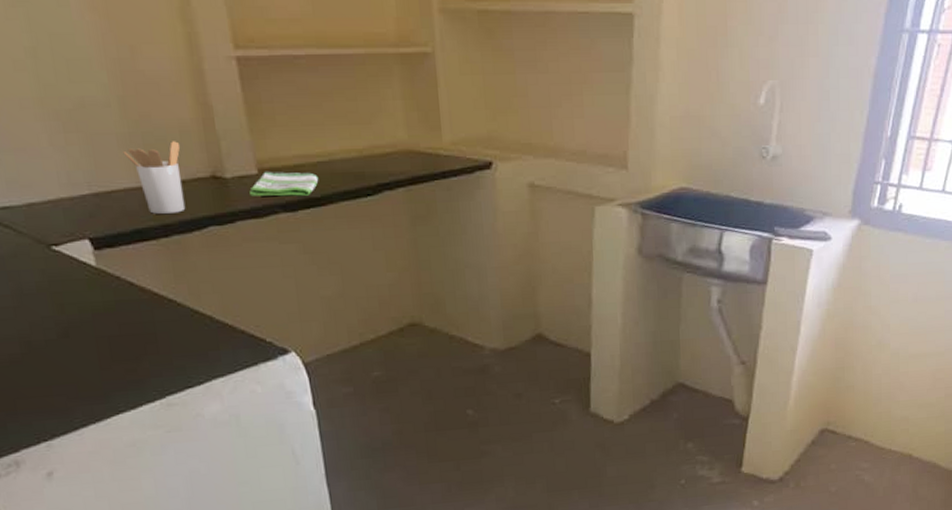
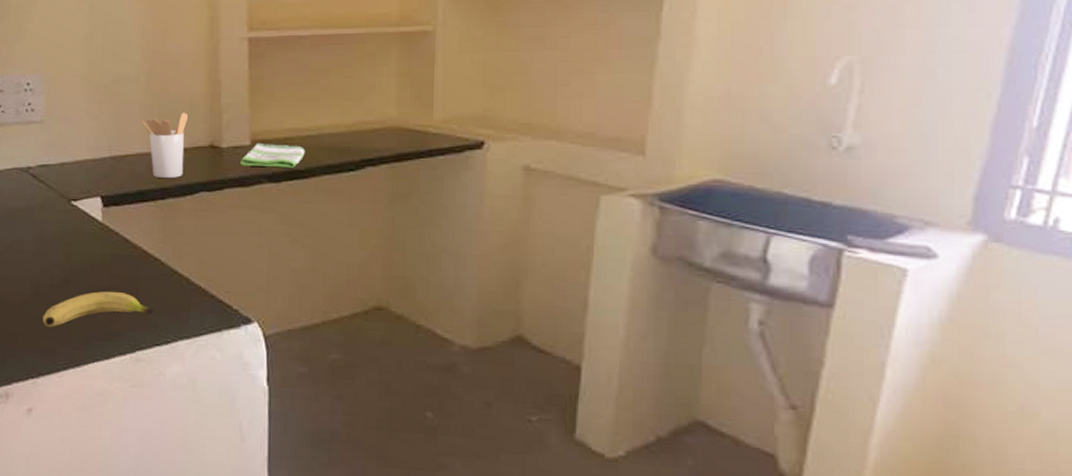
fruit: none [43,338,180,386] -> present [43,291,155,327]

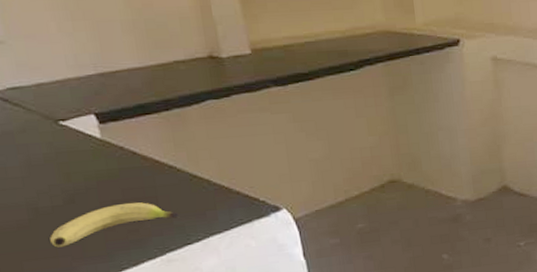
utensil holder: present [141,113,189,178] -> none [127,26,185,91]
dish towel: present [241,142,305,168] -> none [244,51,306,73]

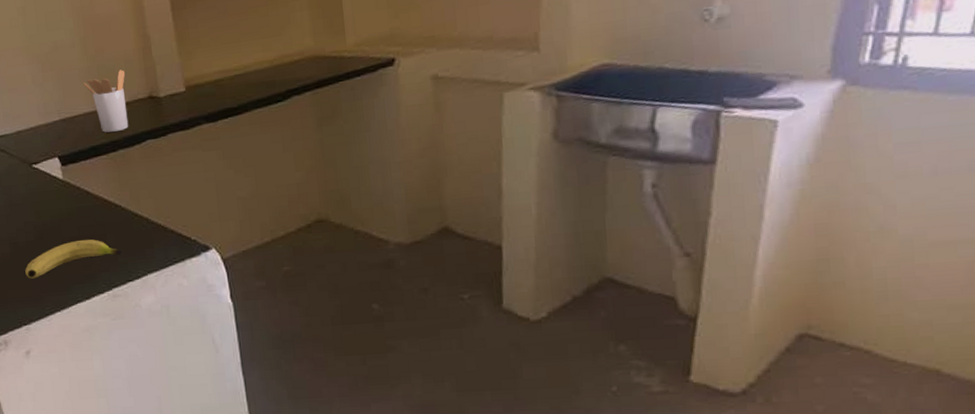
utensil holder: none [127,26,185,91] -> present [83,69,129,133]

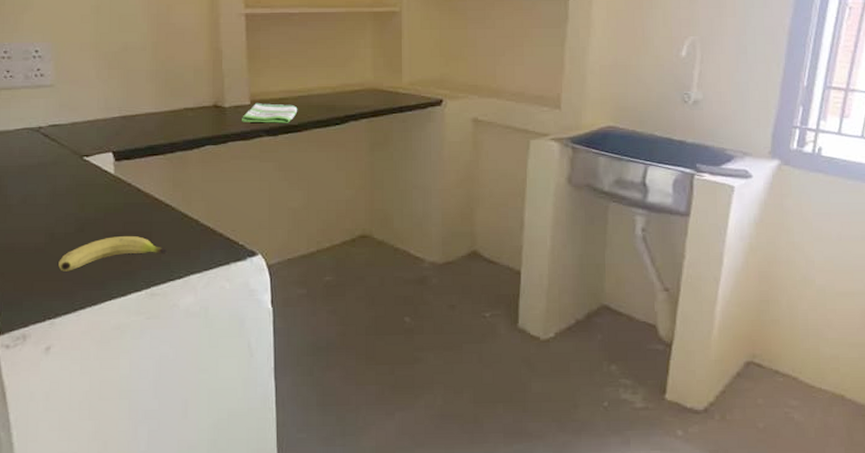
utensil holder: present [83,69,129,133] -> none [149,77,194,134]
dish towel: none [179,85,236,111] -> present [242,102,298,123]

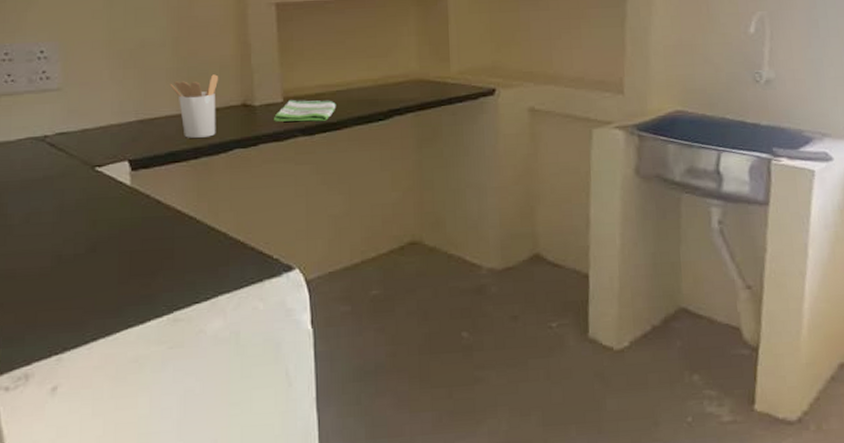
fruit: present [58,235,167,272] -> none [67,254,192,299]
utensil holder: none [149,77,194,134] -> present [170,74,219,138]

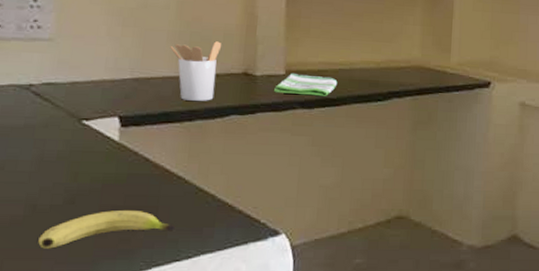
fruit: none [67,254,192,299] -> present [38,209,176,249]

